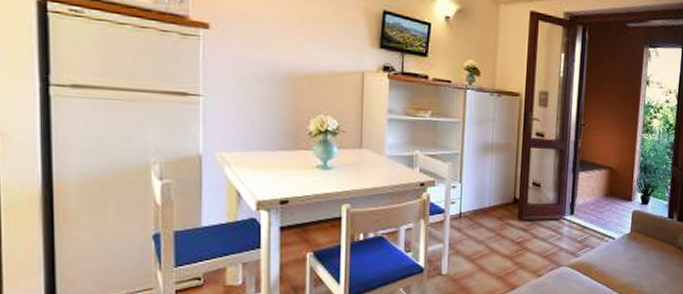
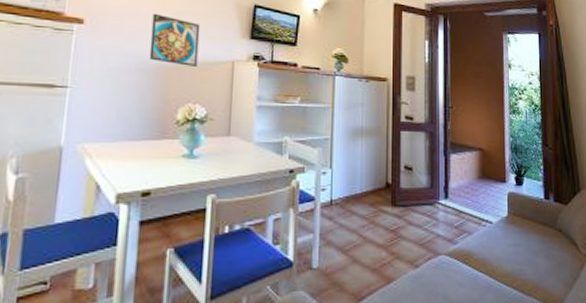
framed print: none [278,18,328,77] -> present [149,13,201,67]

